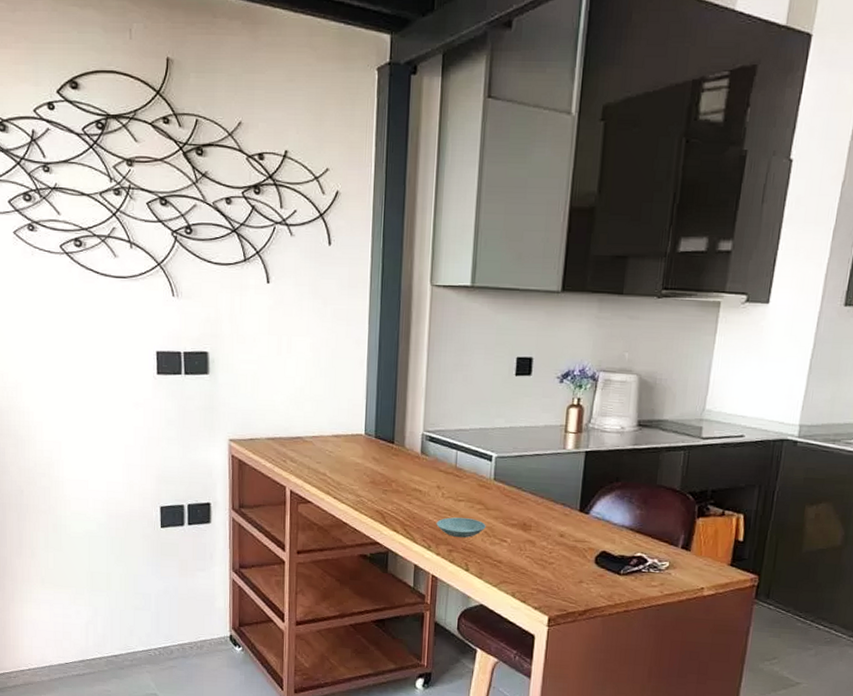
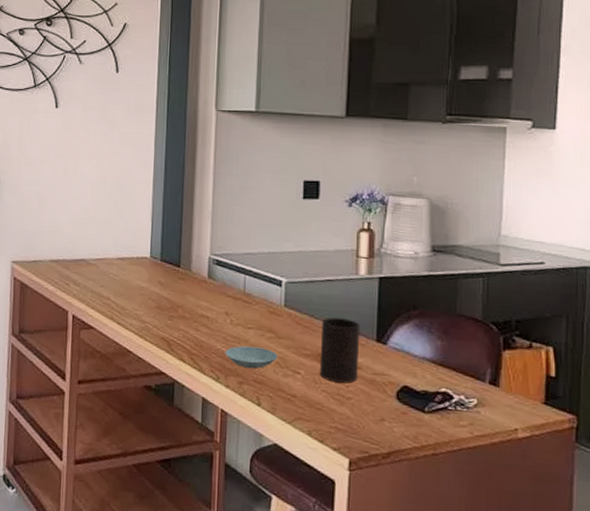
cup: none [524,490,565,550] -> present [319,317,361,383]

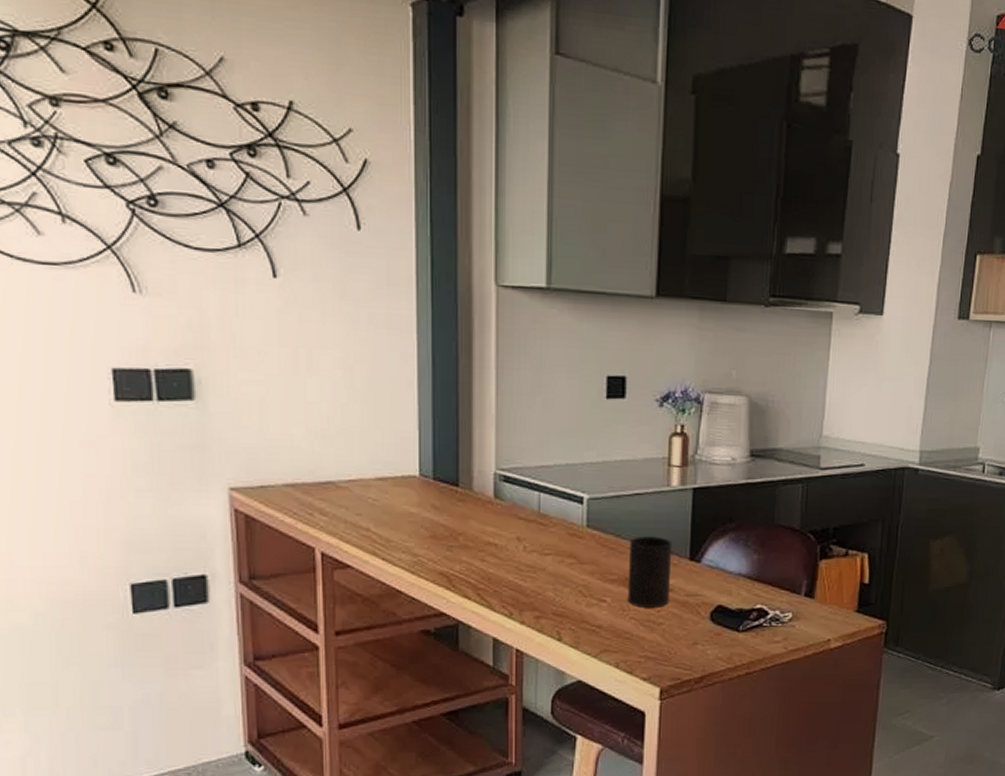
saucer: present [225,346,278,369] -> none [518,576,580,601]

